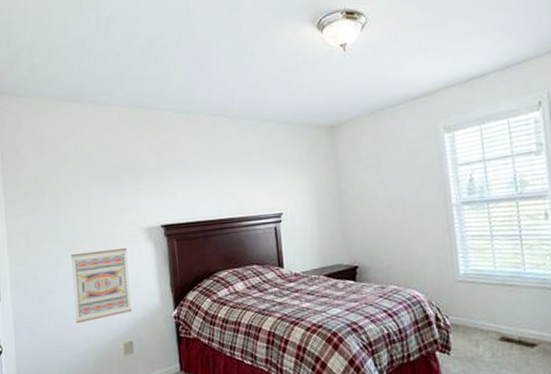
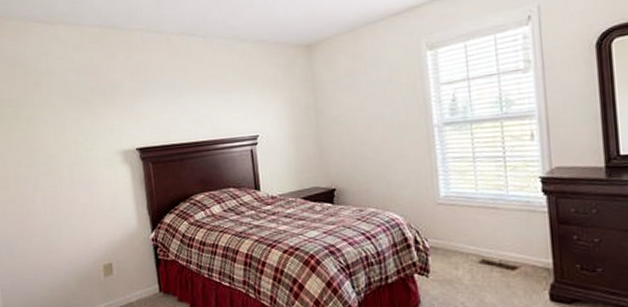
wall art: present [70,247,132,324] -> none [47,170,111,246]

